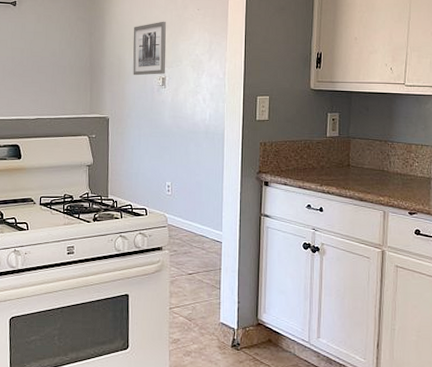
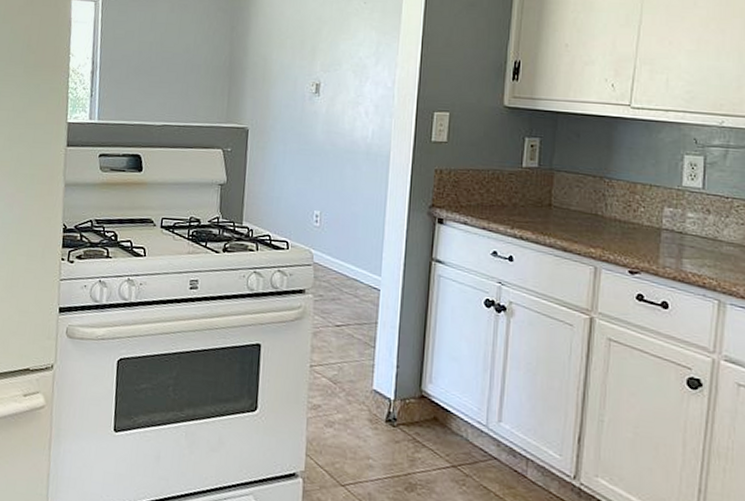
wall art: present [133,21,166,76] -> none [280,15,324,80]

